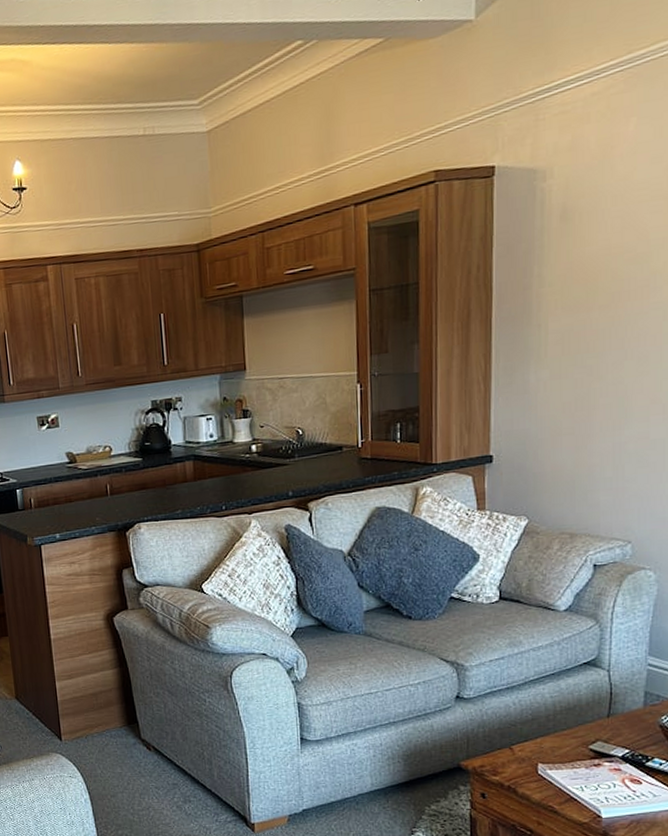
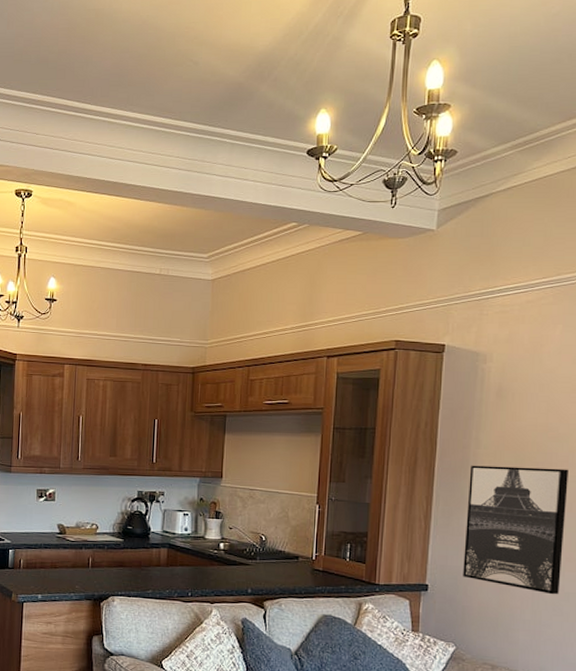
wall art: none [531,295,650,445] -> present [463,465,568,595]

